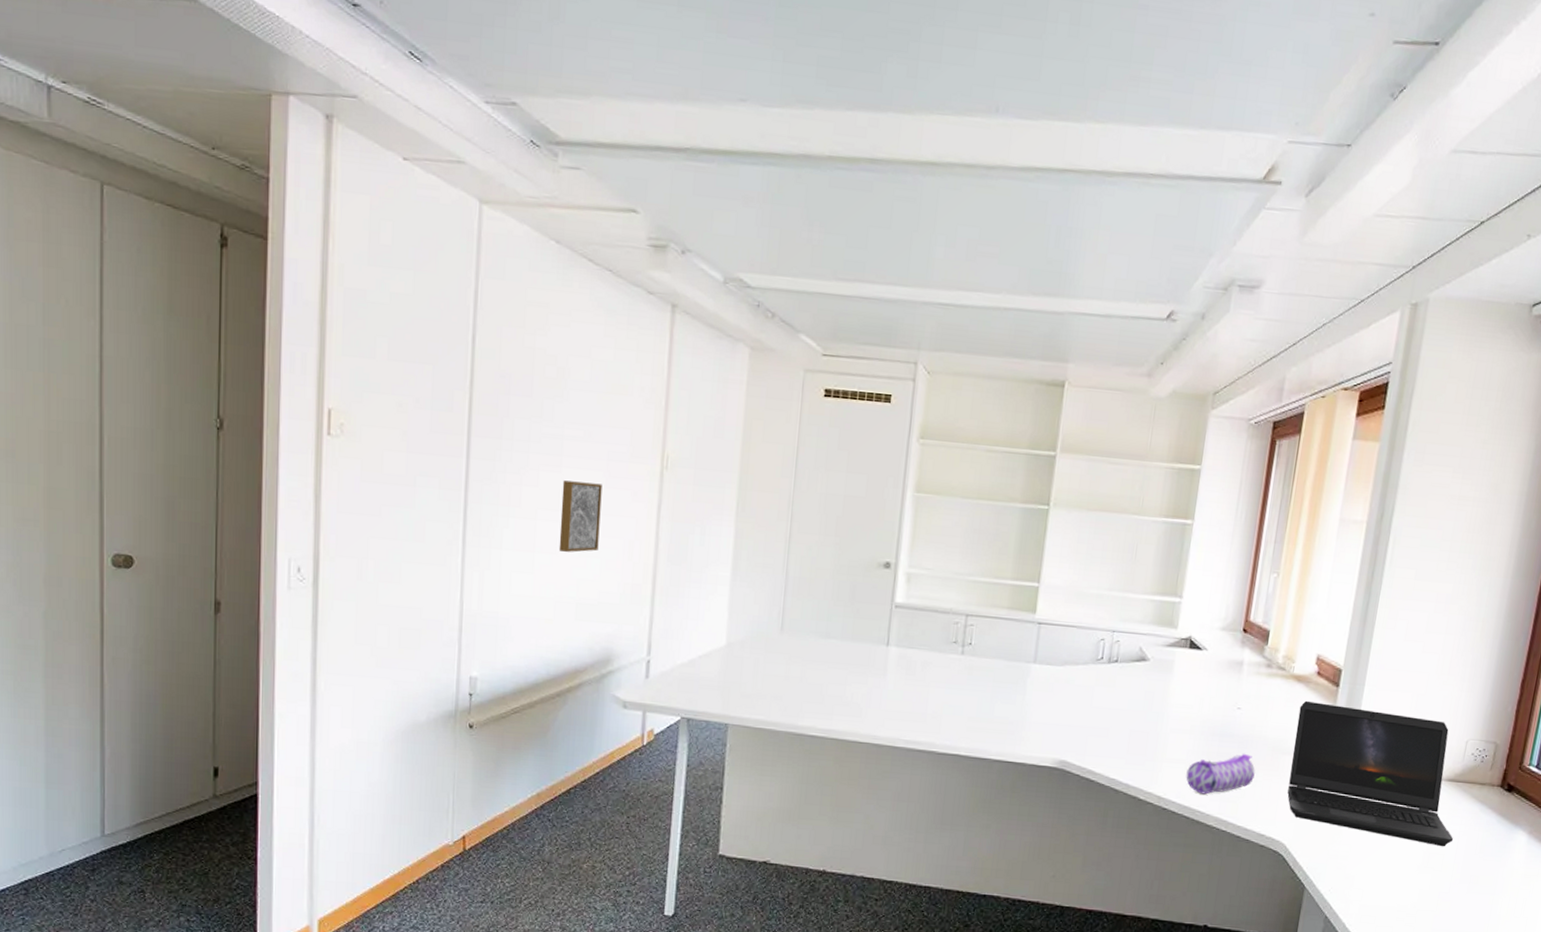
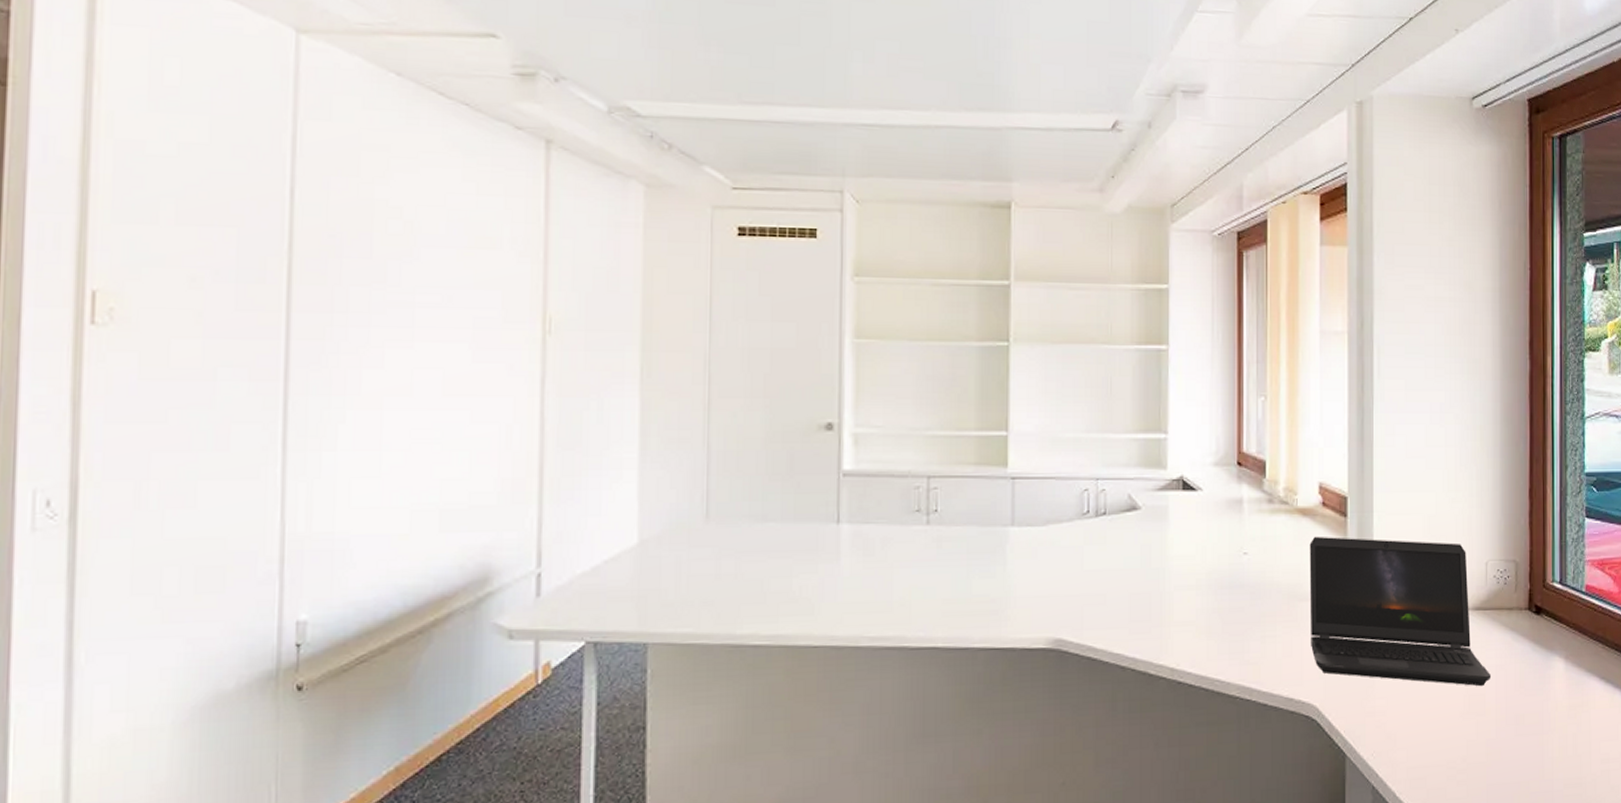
wall art: present [558,480,602,553] -> none [413,358,468,446]
pencil case: present [1186,753,1255,795] -> none [1198,605,1273,660]

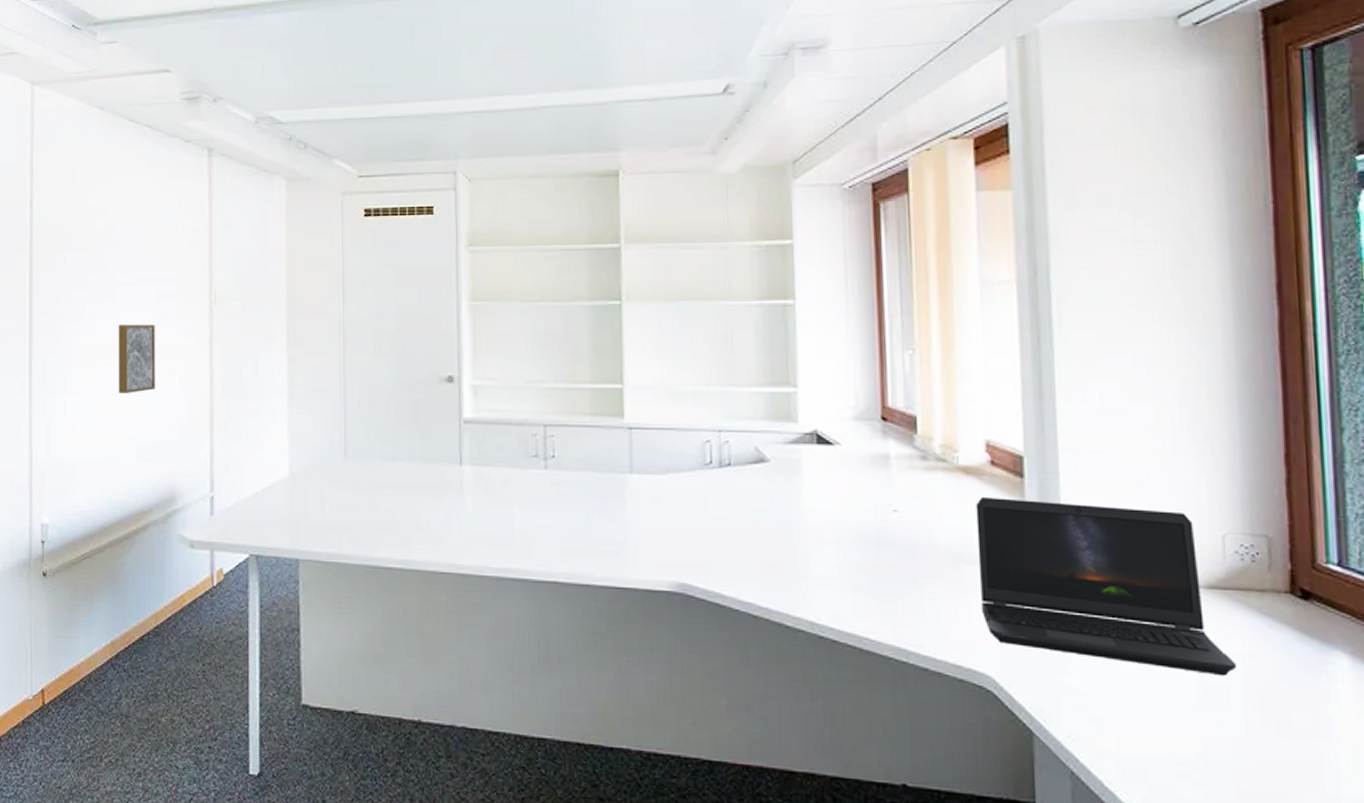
wall art: none [413,358,468,446] -> present [118,324,155,393]

